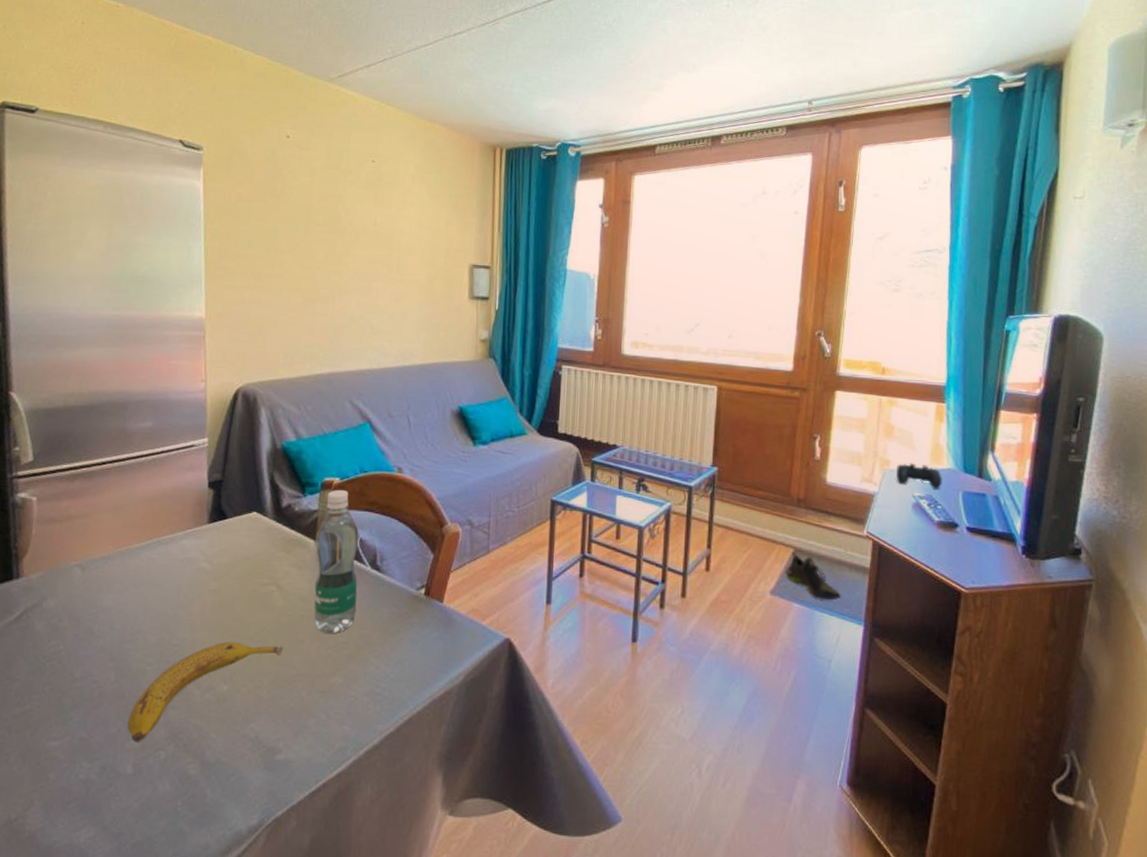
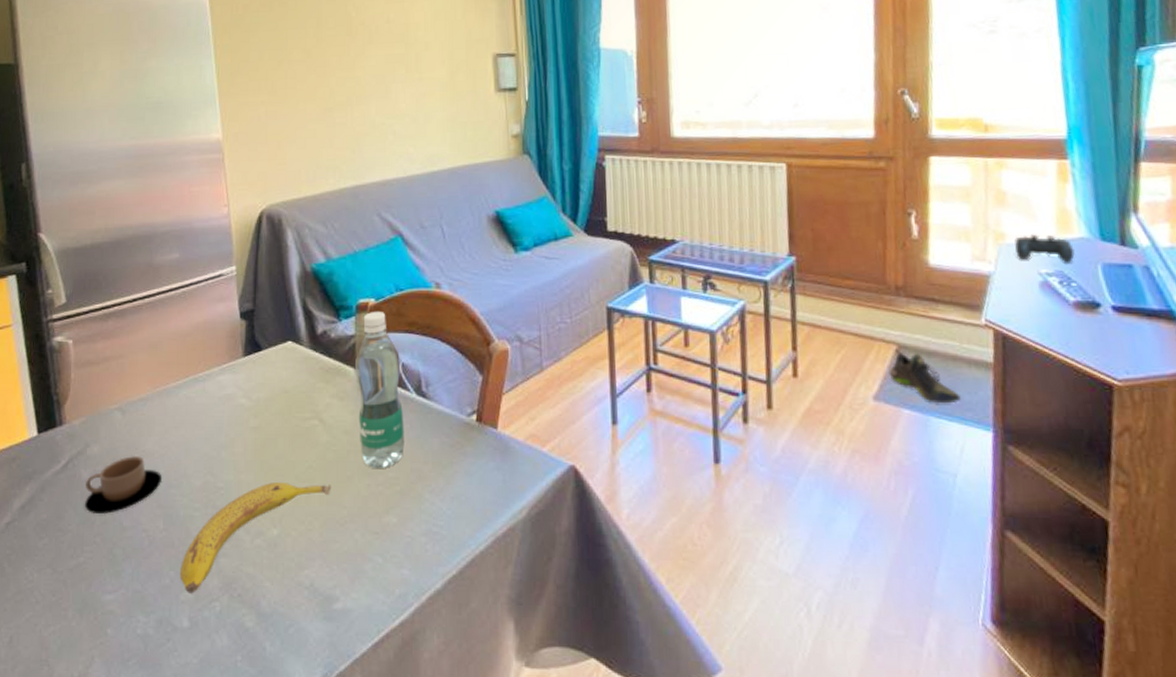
cup: none [36,611,118,665] -> present [85,456,163,514]

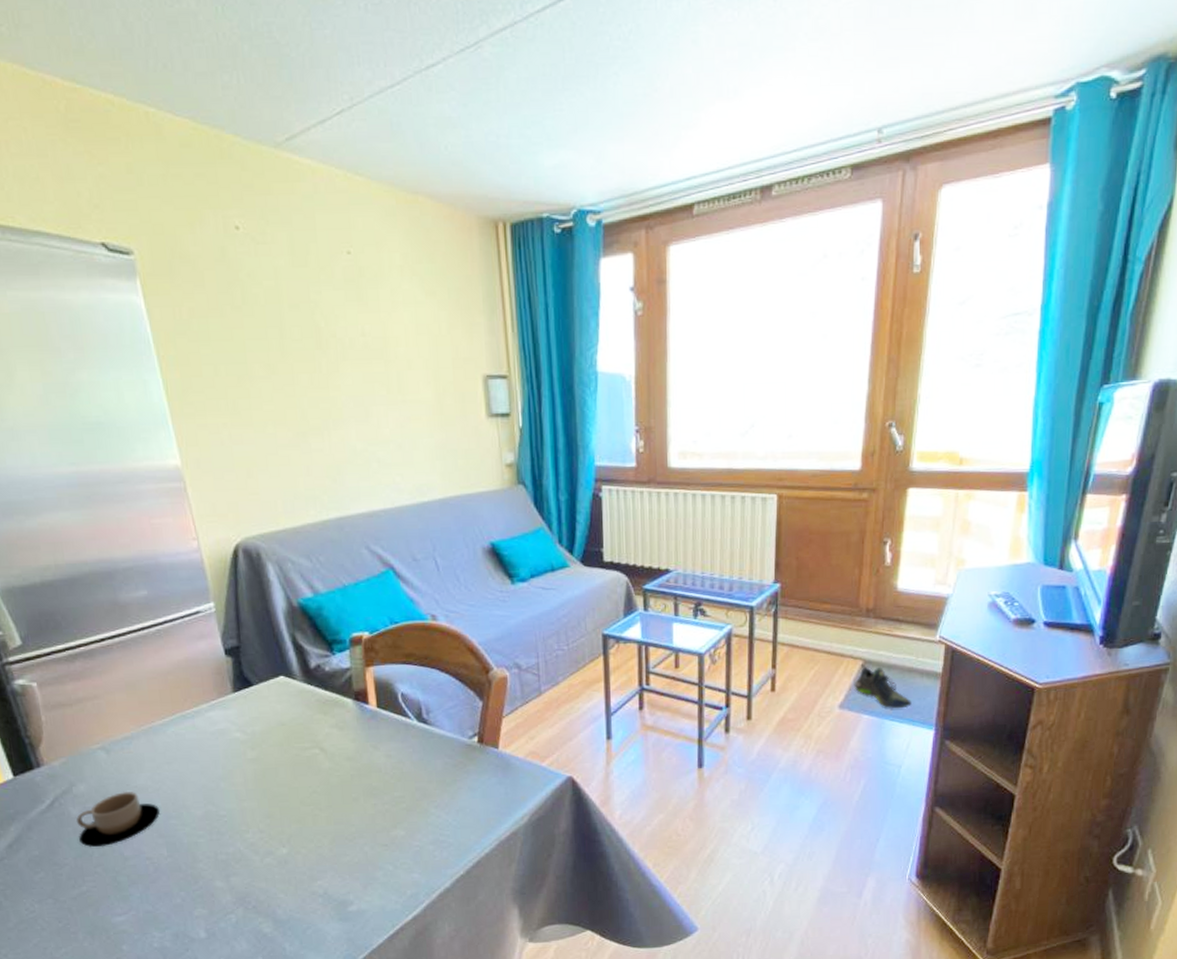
fruit: present [180,483,331,594] -> none [191,806,338,909]
bottle: present [355,310,405,470] -> none [353,643,408,790]
control: present [1015,234,1075,263] -> none [972,560,1021,586]

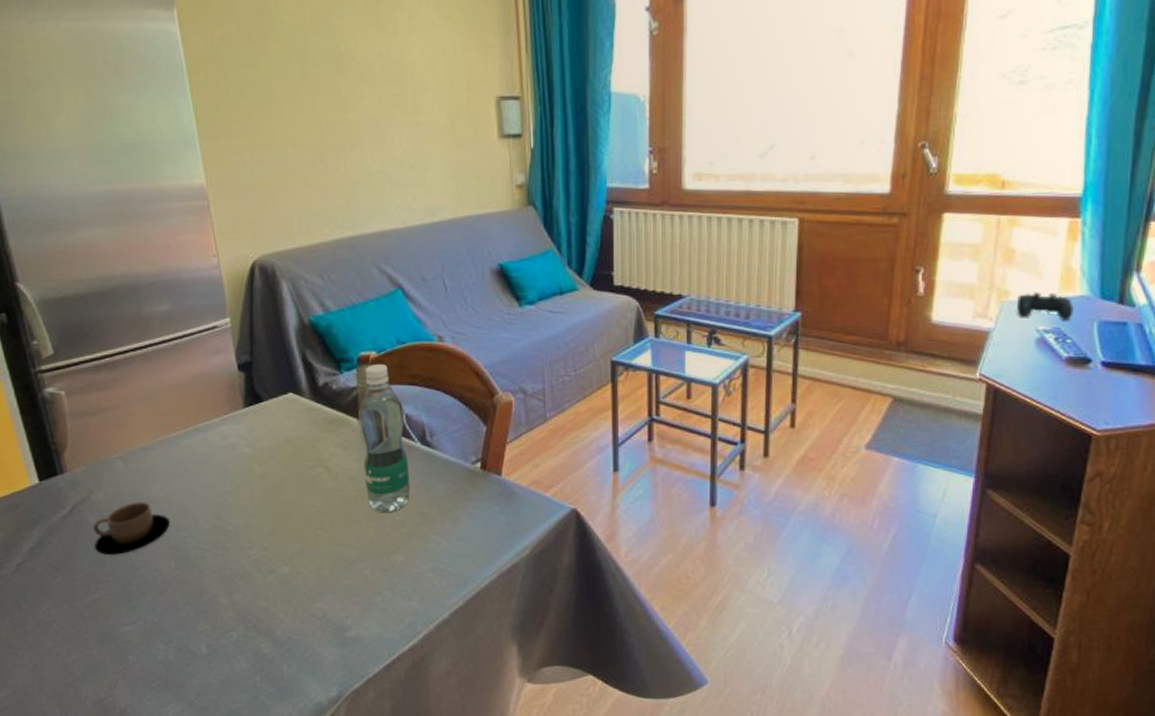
bottle: none [353,643,408,790] -> present [358,363,410,513]
athletic shoe: present [854,663,912,709] -> none [882,401,948,452]
control: none [972,560,1021,586] -> present [1017,292,1074,321]

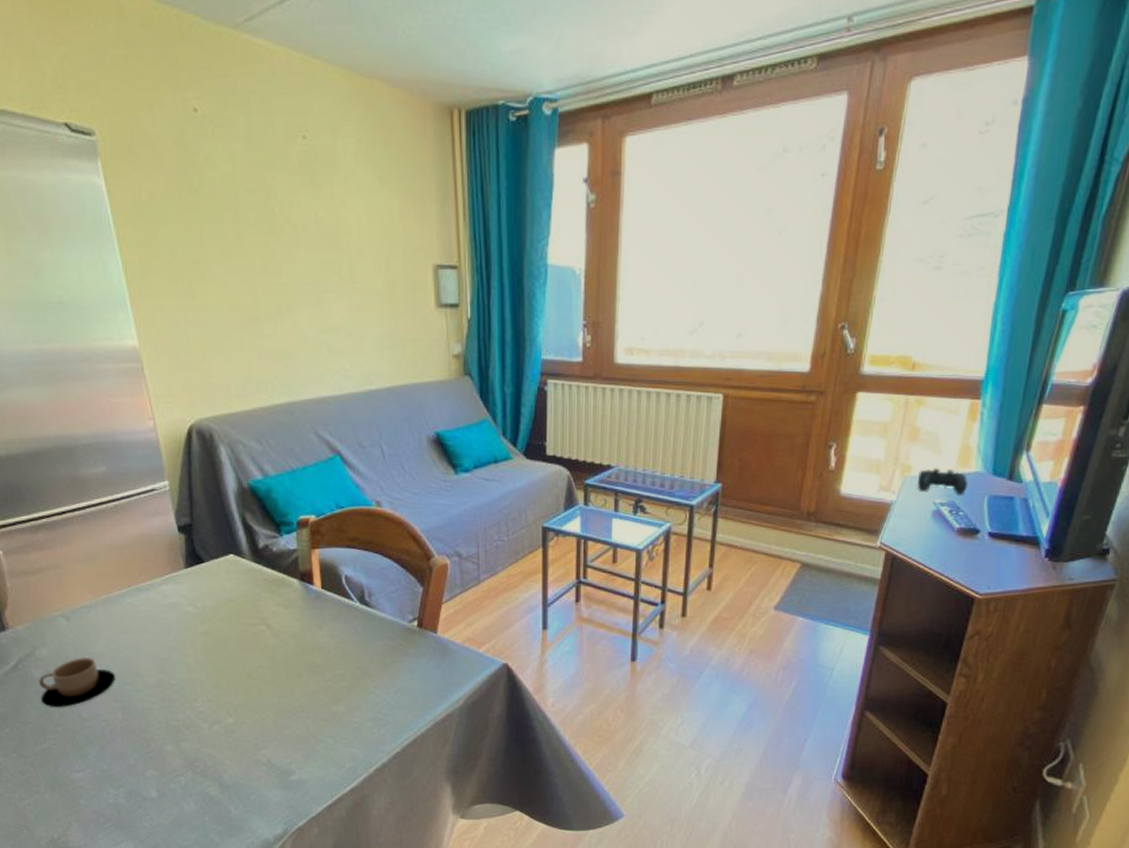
bottle: present [358,363,410,513] -> none [299,527,350,668]

